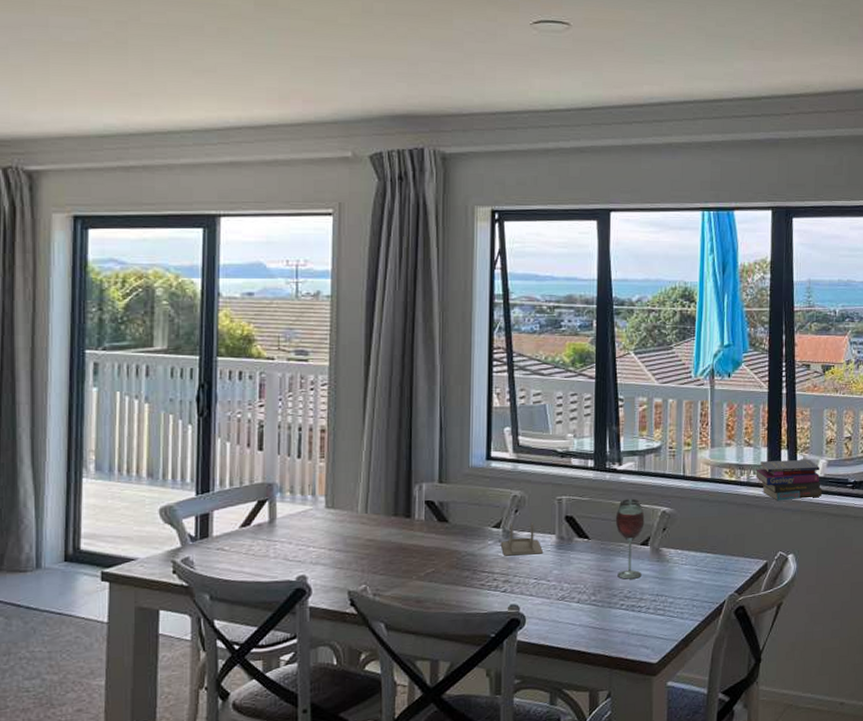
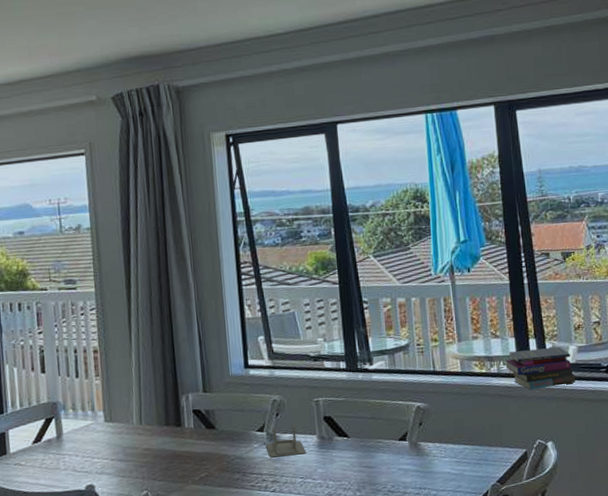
wineglass: present [615,498,645,579] -> none [371,396,403,474]

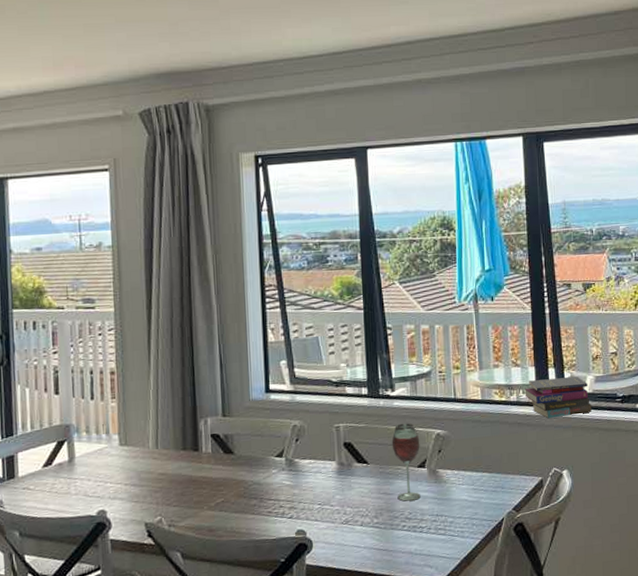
napkin holder: present [265,424,307,458] -> none [284,450,326,484]
wineglass: none [371,396,403,474] -> present [391,423,421,501]

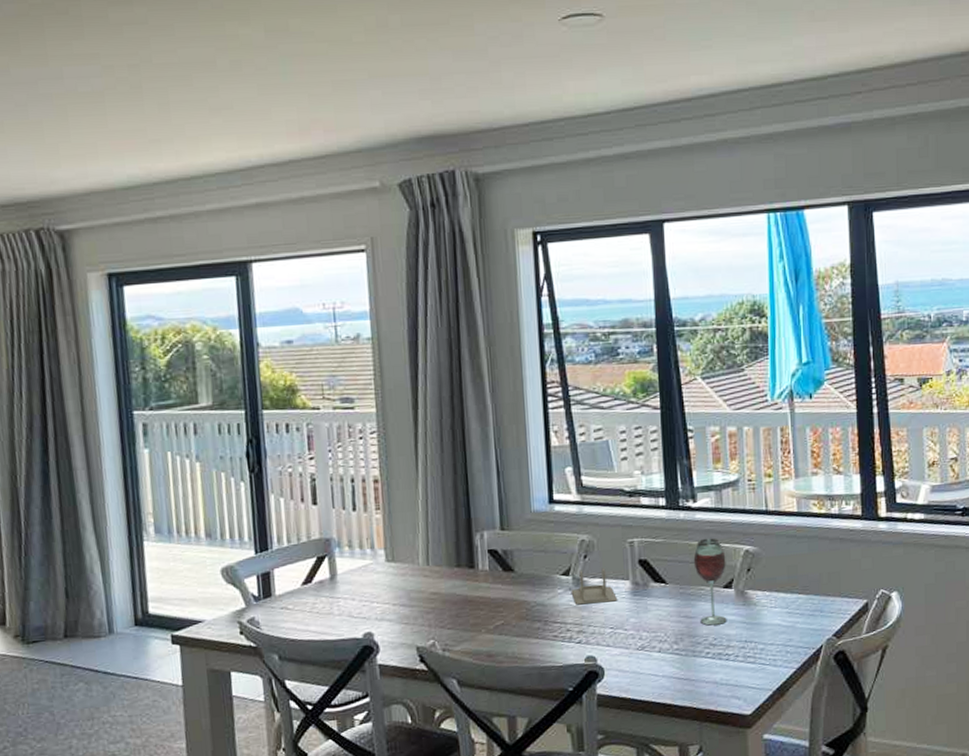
napkin holder: none [284,450,326,484] -> present [571,568,618,605]
books: present [525,376,592,419] -> none [848,485,926,534]

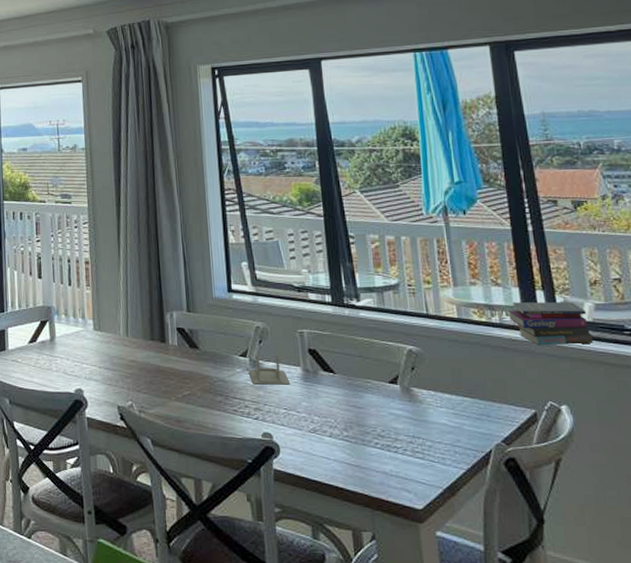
wineglass: present [693,538,727,626] -> none [359,335,394,418]
books: none [848,485,926,534] -> present [508,302,593,346]

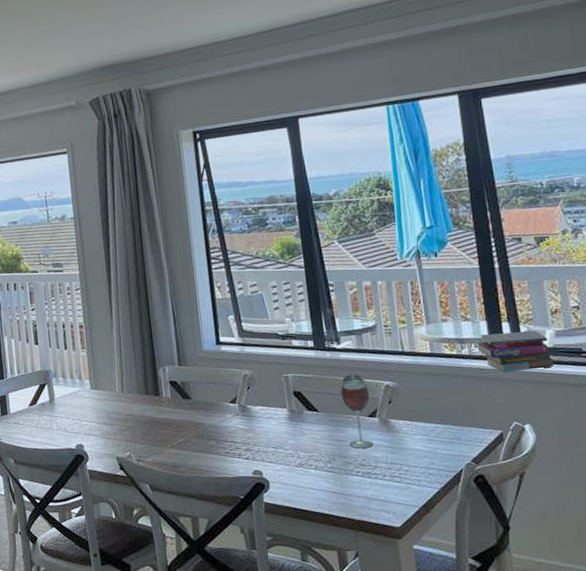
napkin holder: present [248,353,291,385] -> none [238,397,278,428]
wineglass: none [359,335,394,418] -> present [340,374,374,449]

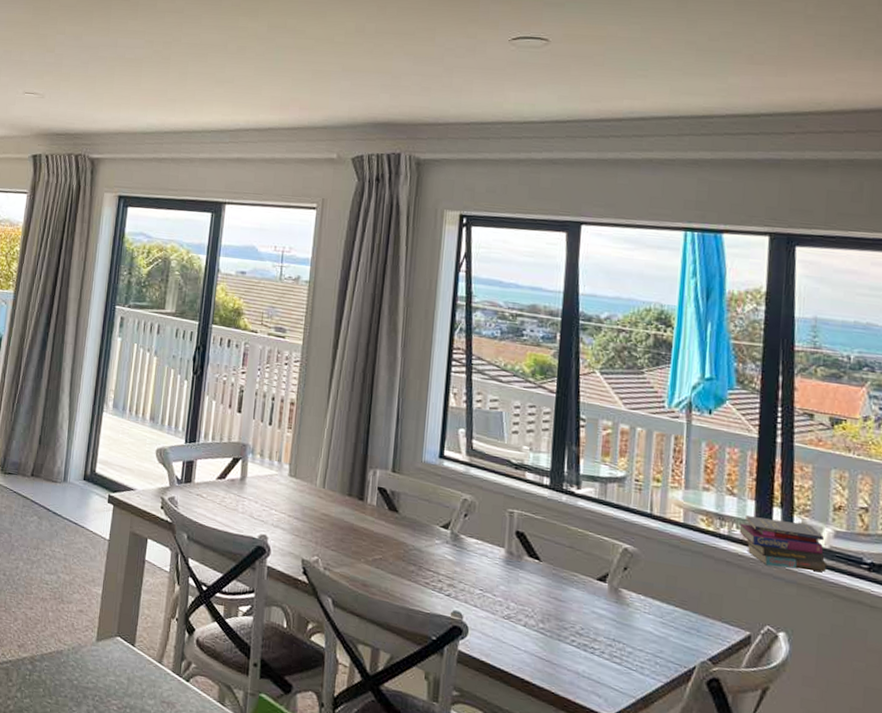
wineglass: present [340,374,374,449] -> none [569,526,604,616]

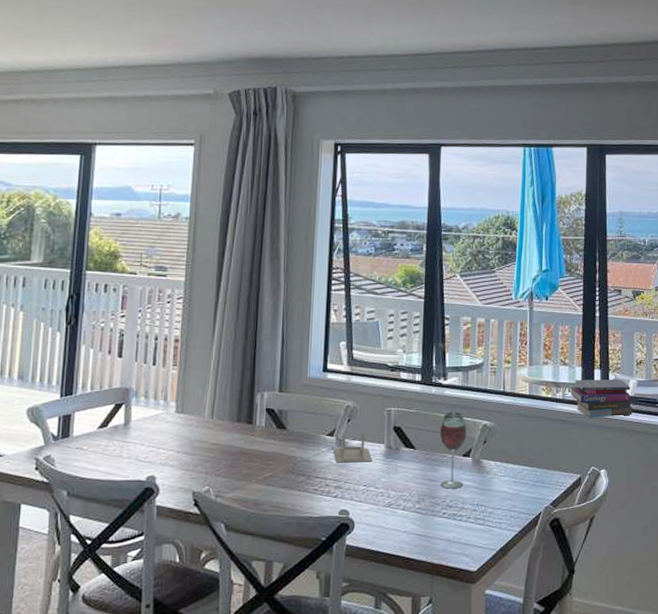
napkin holder: none [447,526,491,566] -> present [333,431,373,463]
wineglass: none [569,526,604,616] -> present [439,412,467,489]

